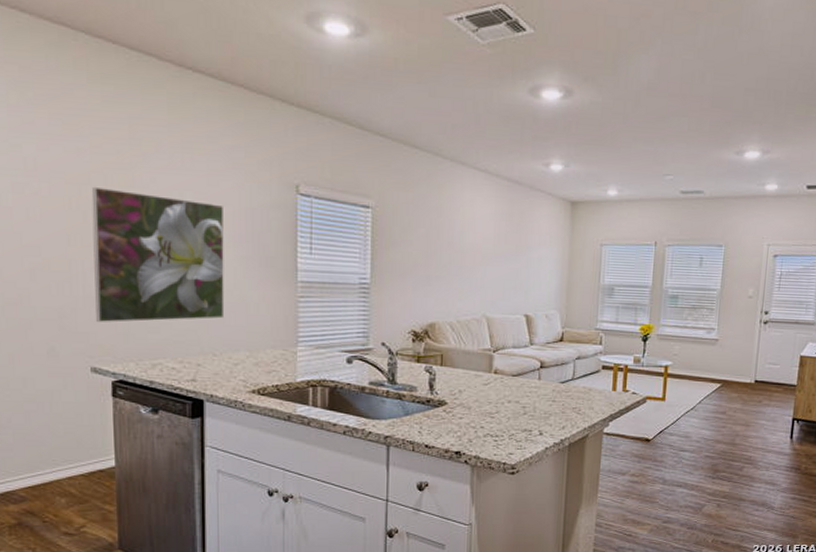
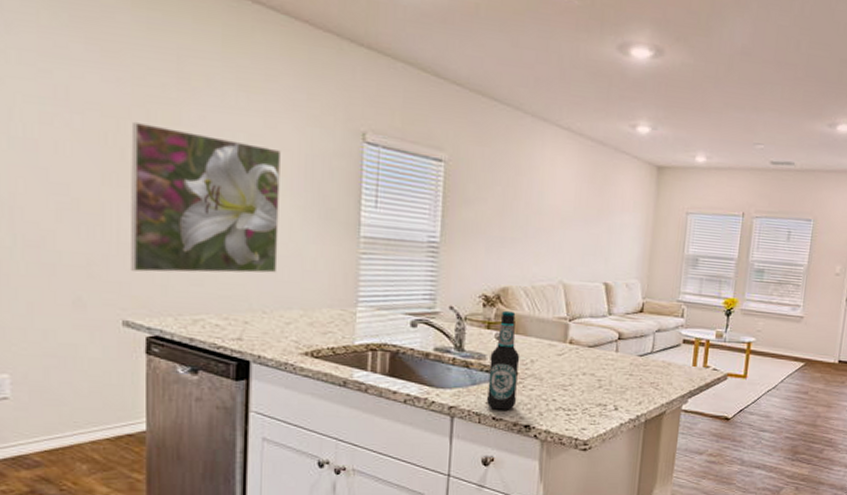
bottle: none [420,344,449,438] -> present [487,310,520,410]

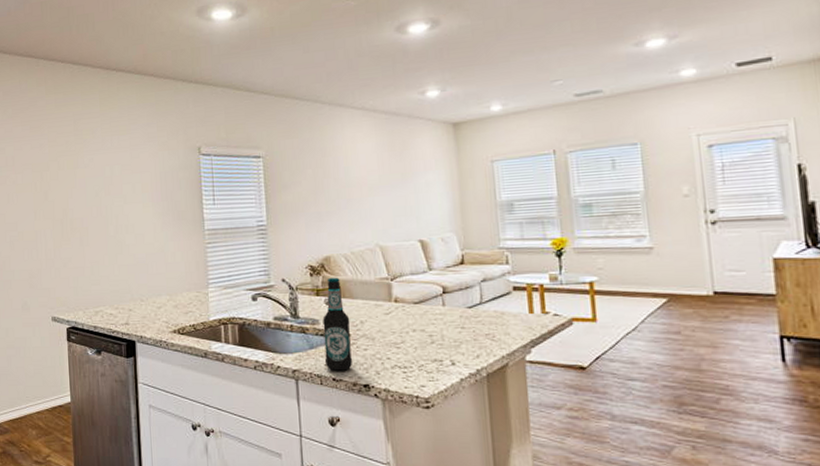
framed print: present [131,121,280,273] -> none [50,171,148,279]

